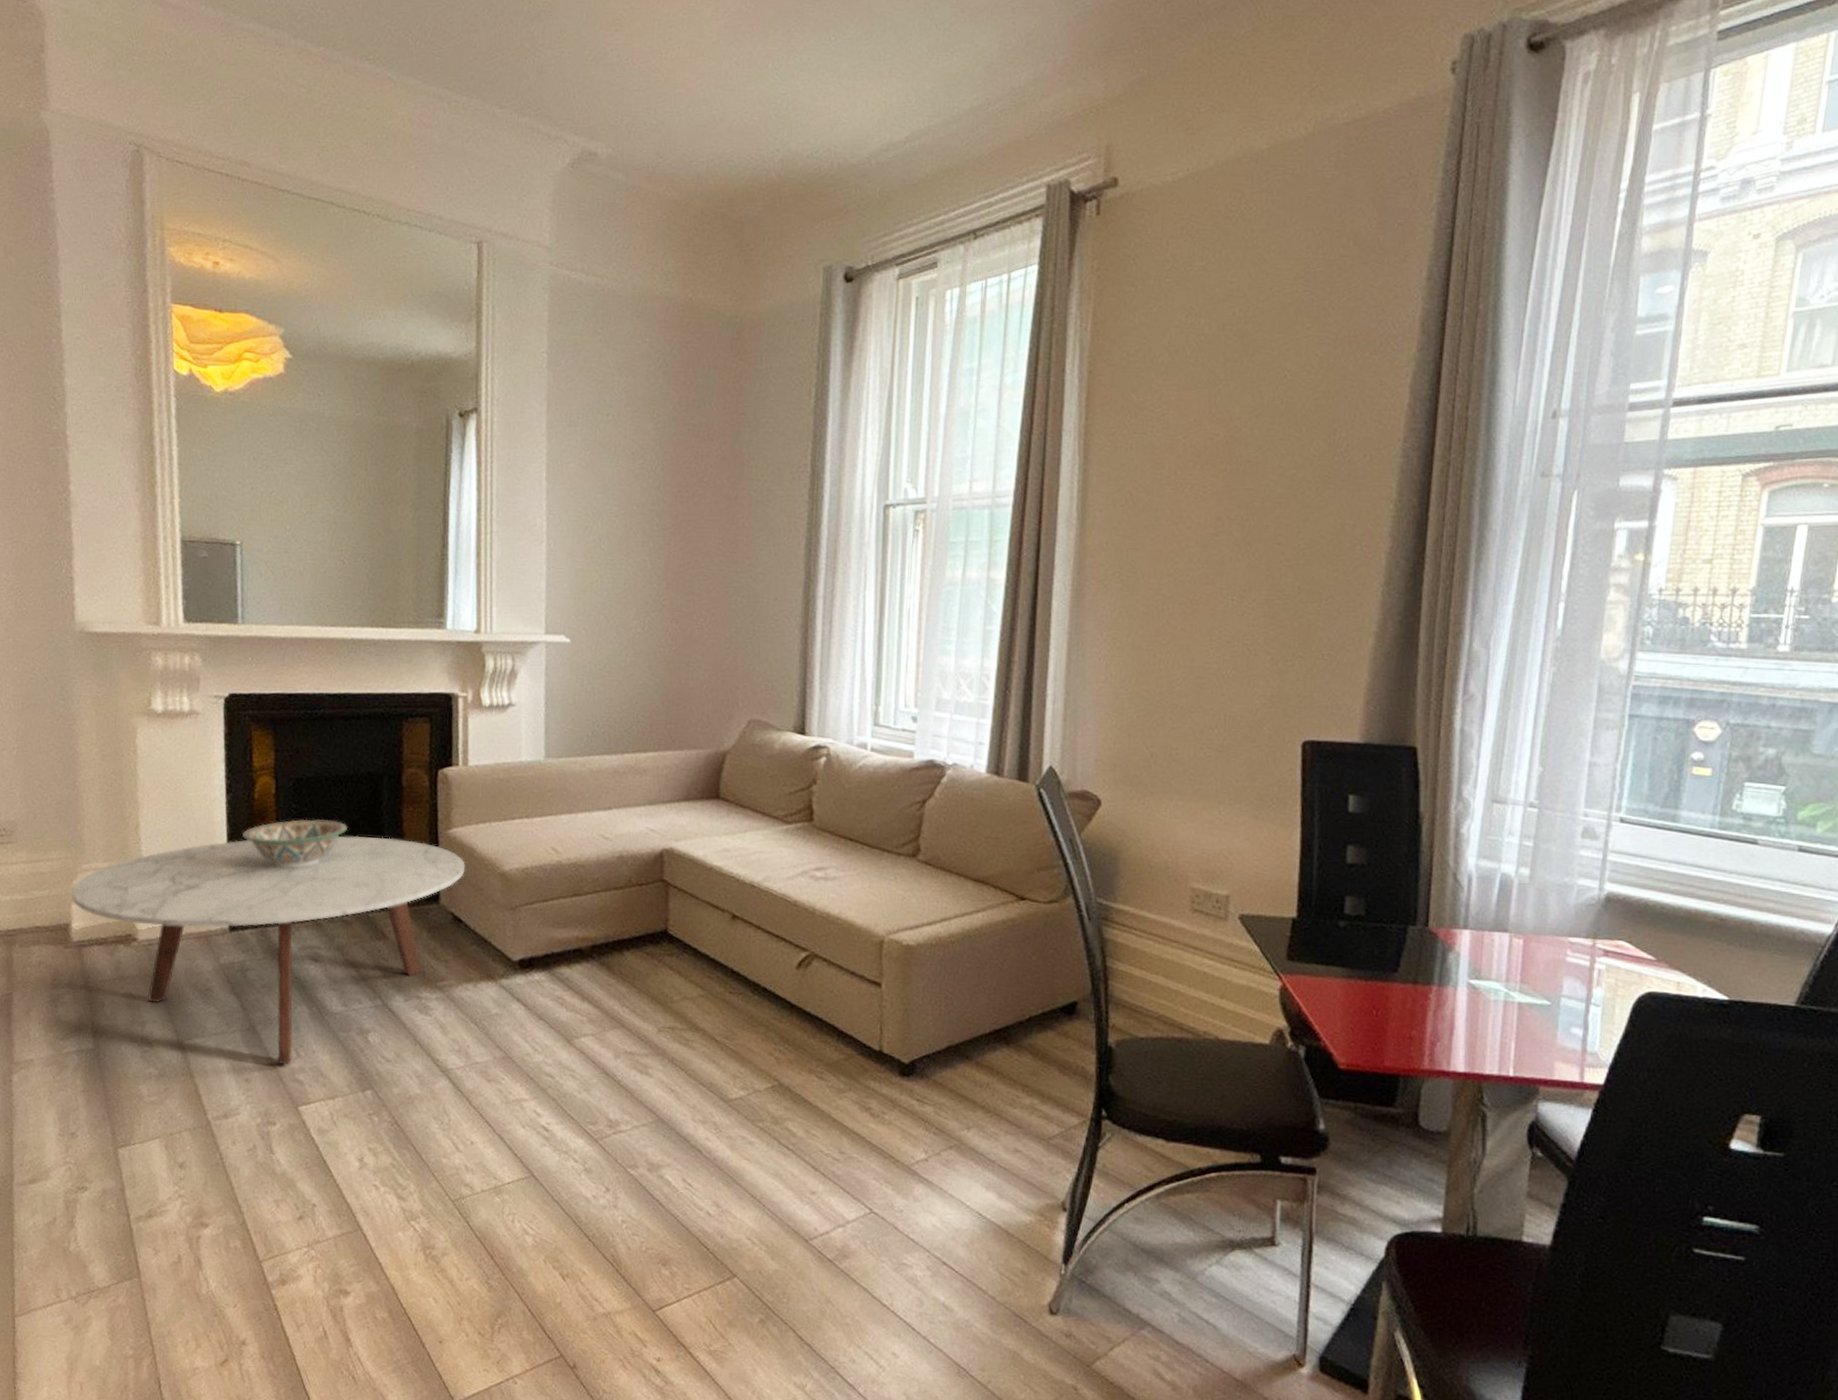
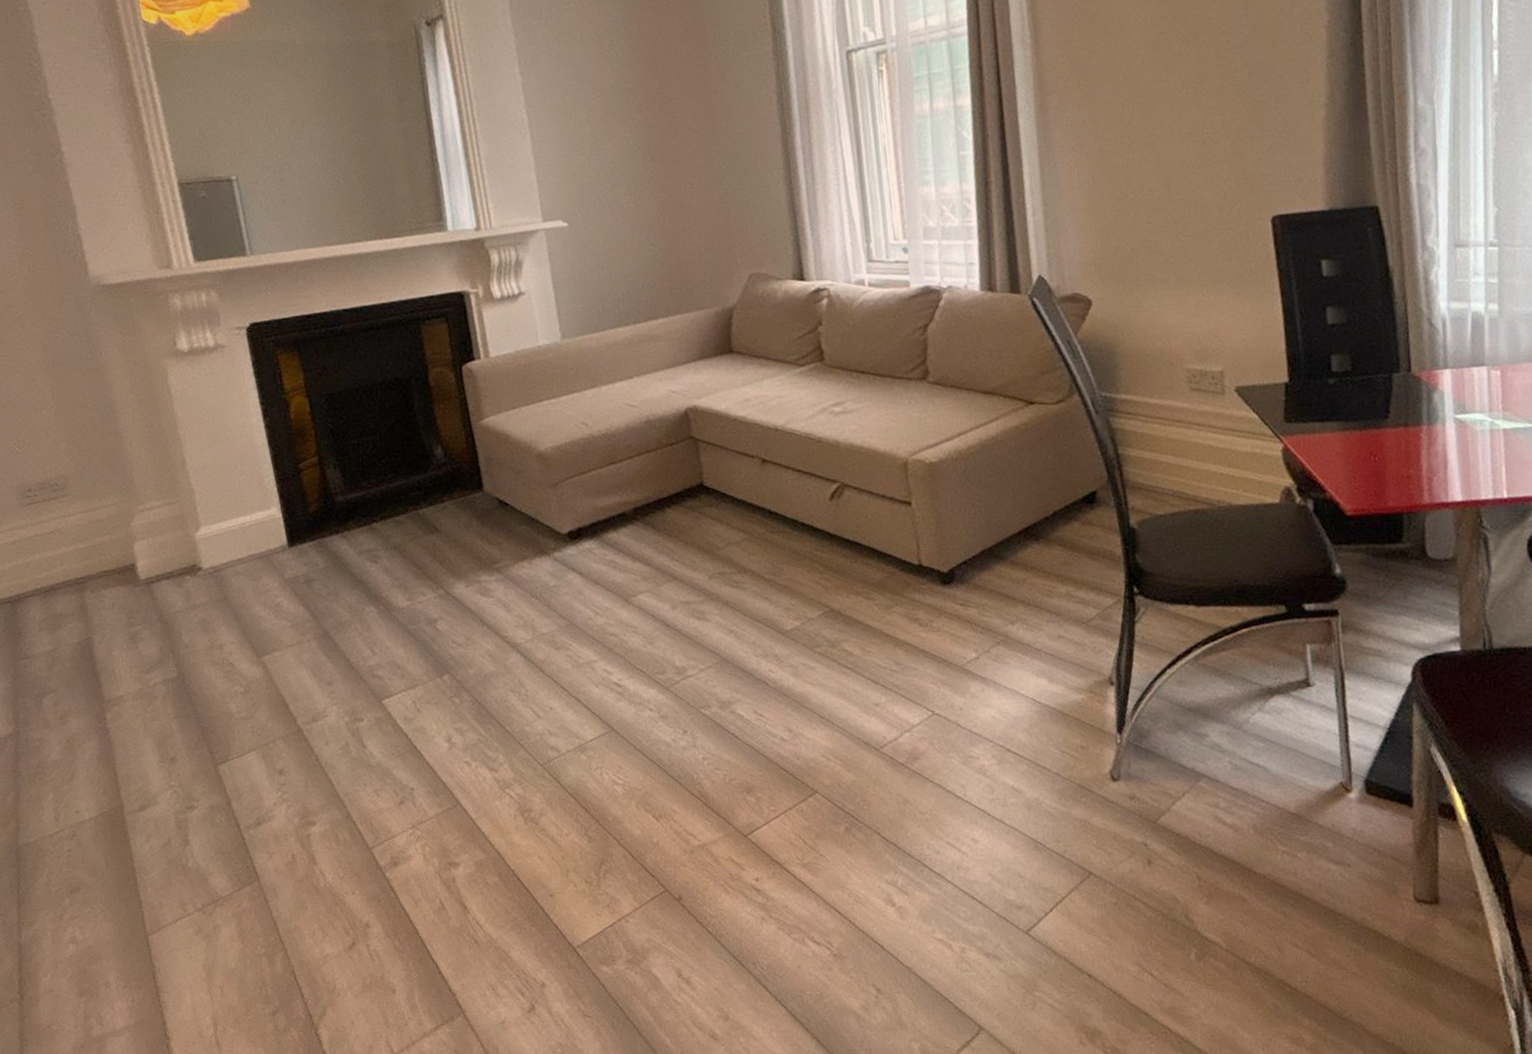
coffee table: present [71,835,465,1065] -> none [131,435,503,664]
decorative bowl: present [242,819,347,869] -> none [285,428,385,481]

